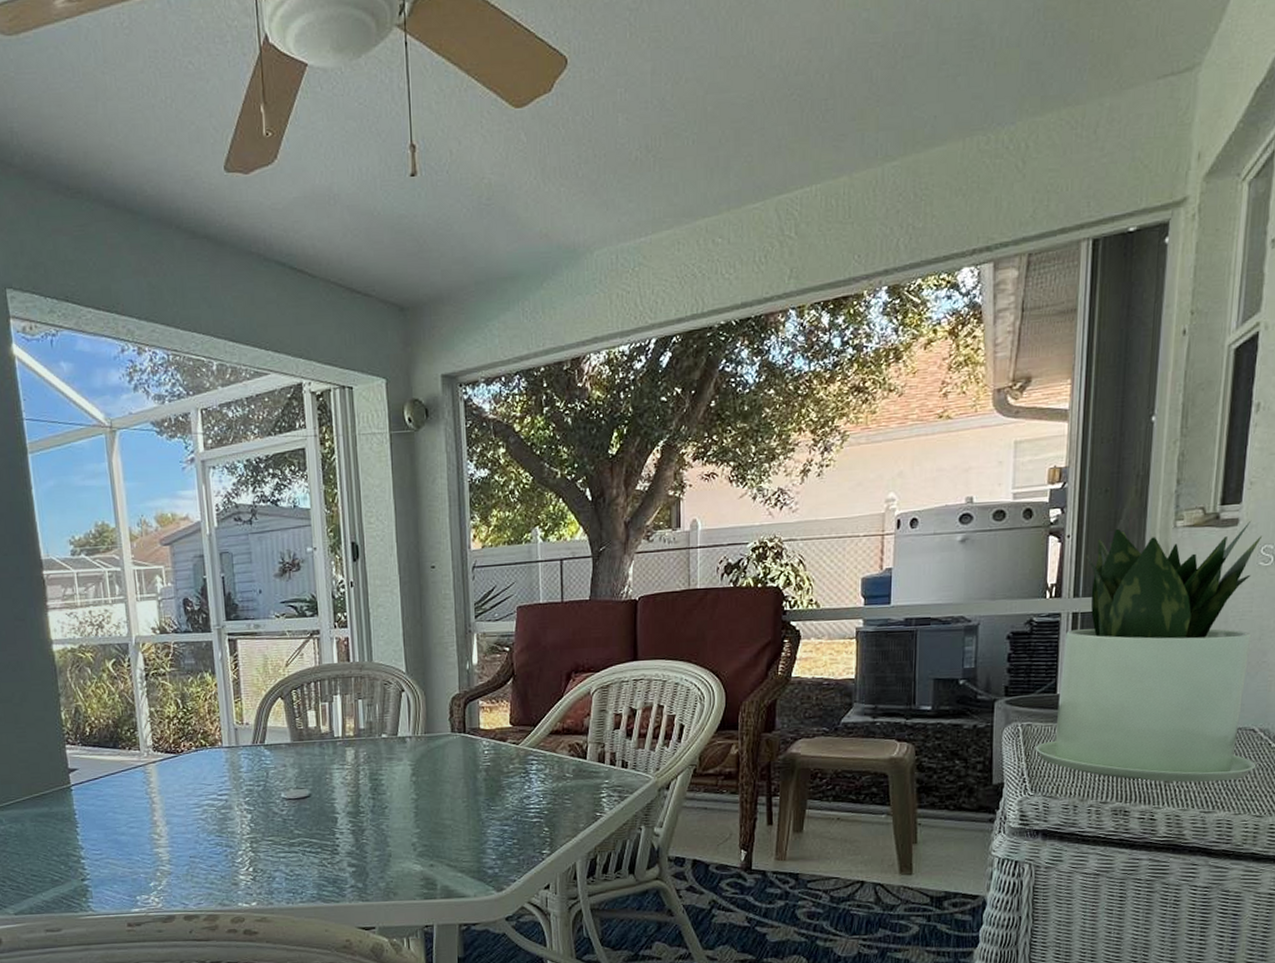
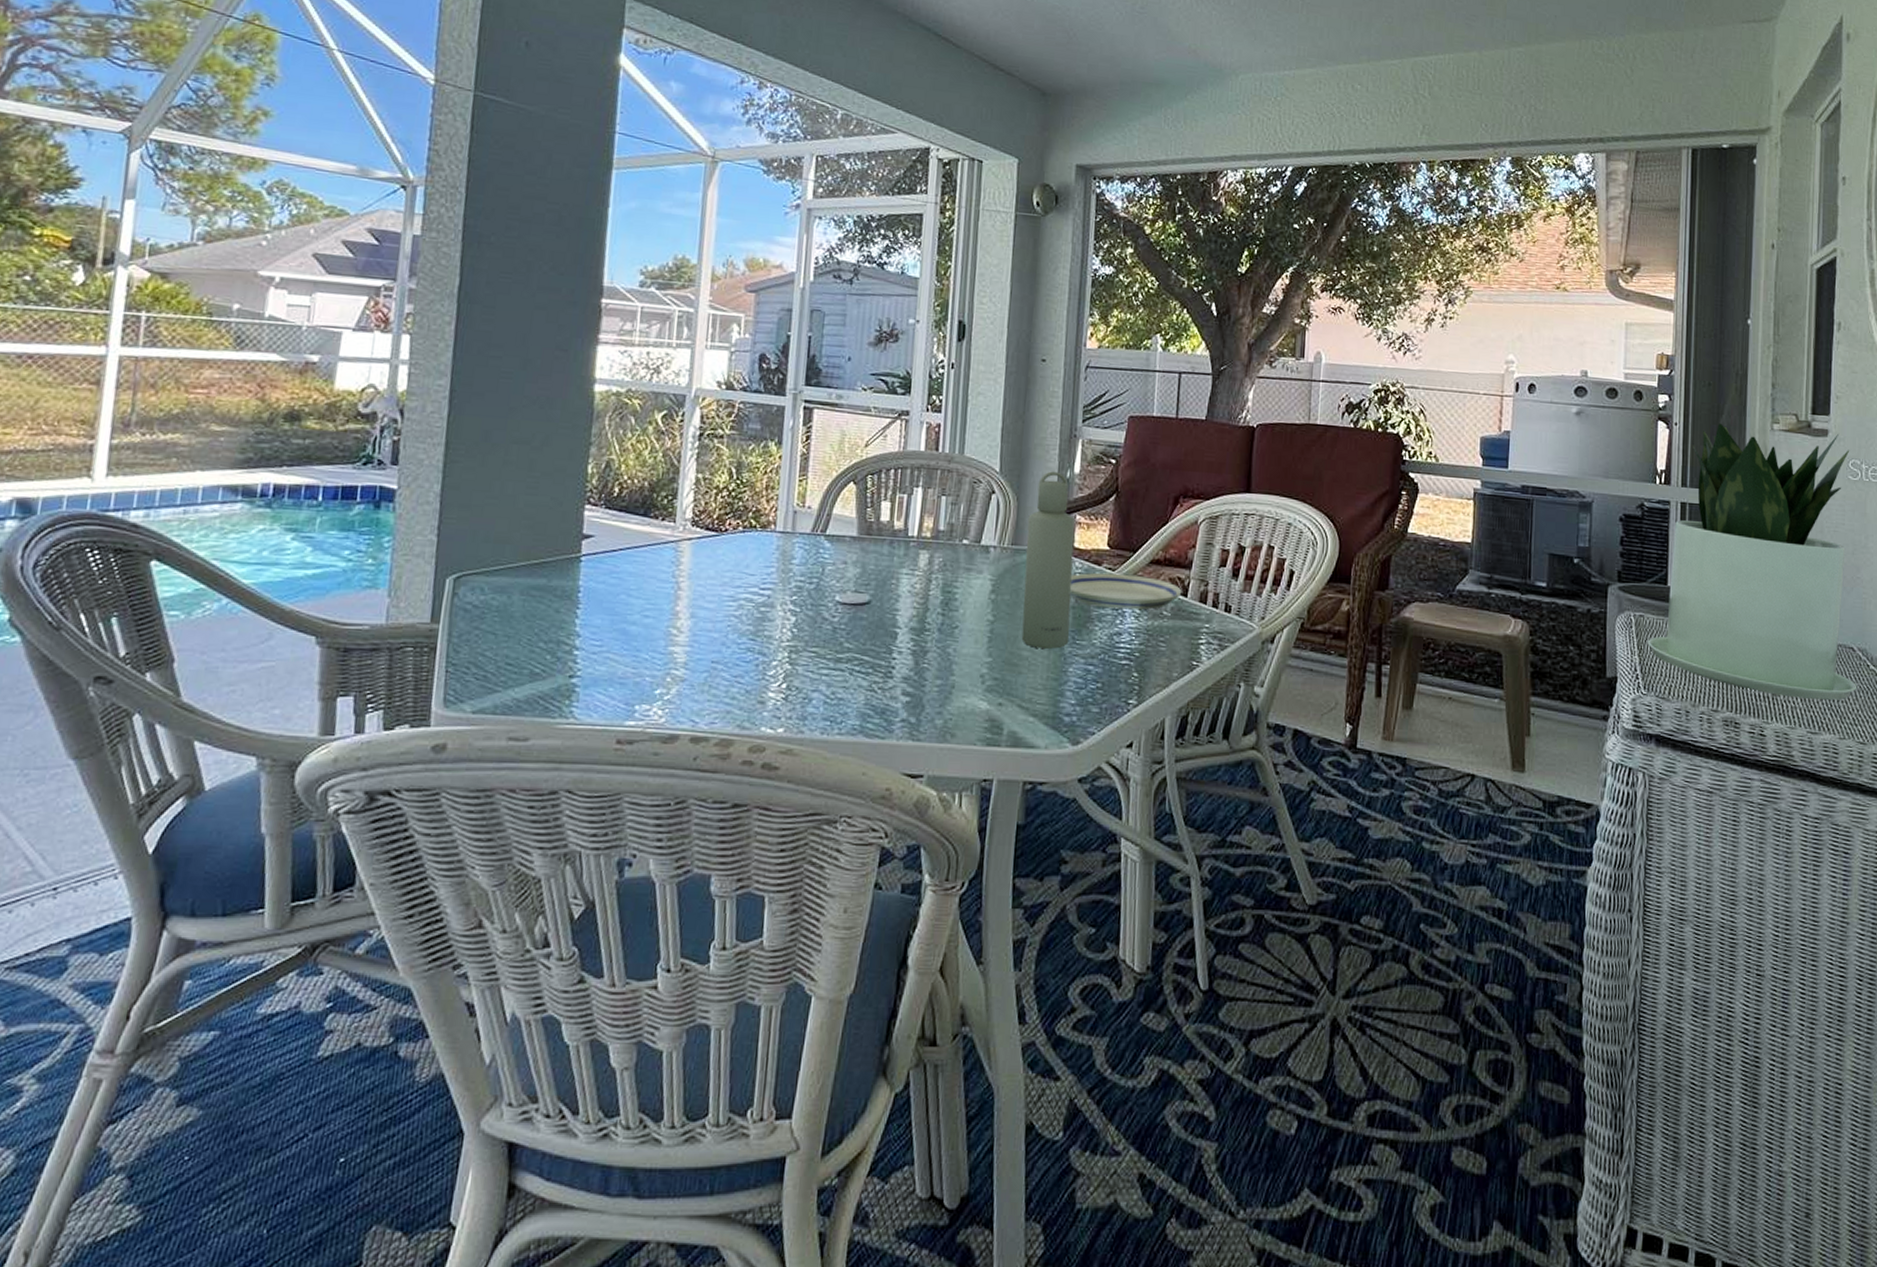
bottle: none [436,665,485,817] -> present [1021,471,1075,649]
plate: none [479,746,581,777] -> present [1070,572,1182,610]

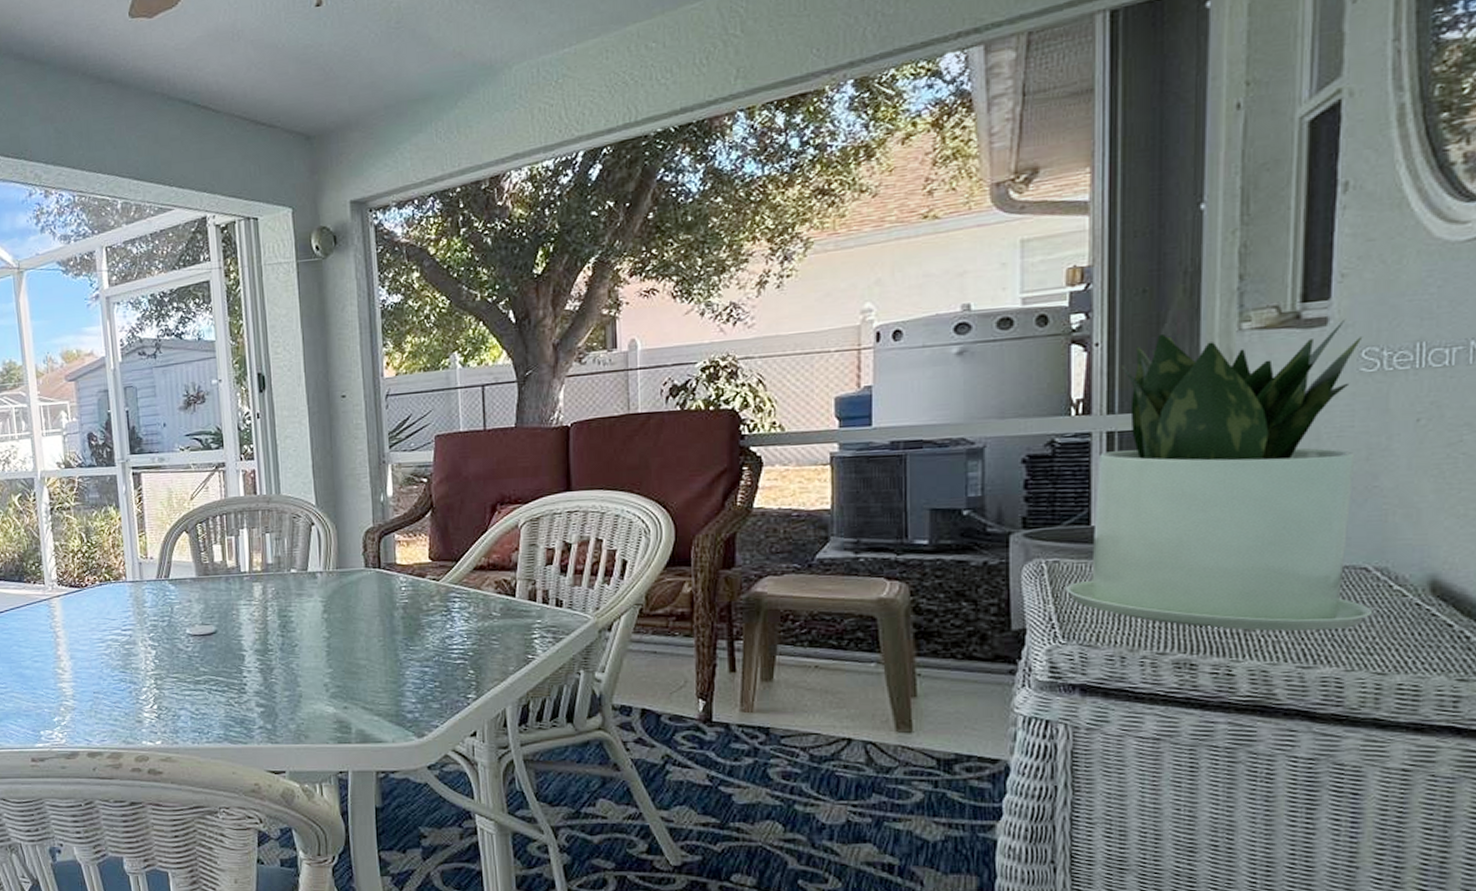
bottle: present [1021,471,1075,649] -> none [349,497,403,657]
plate: present [1070,572,1182,610] -> none [396,582,510,615]

